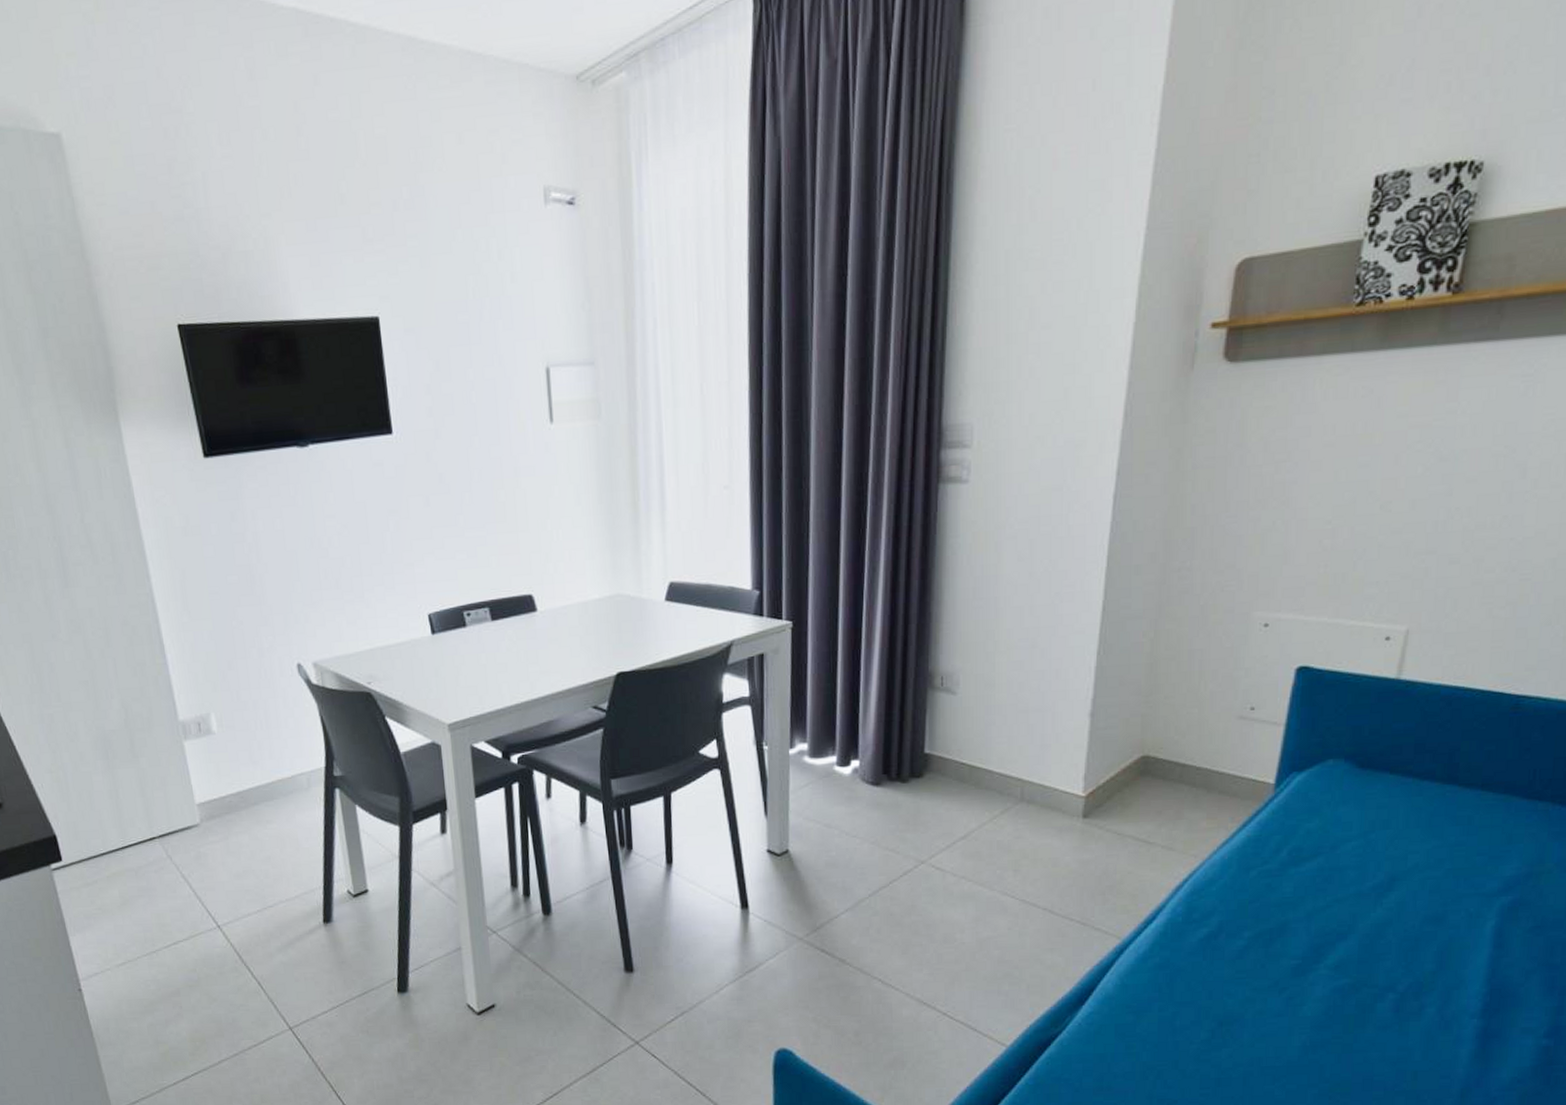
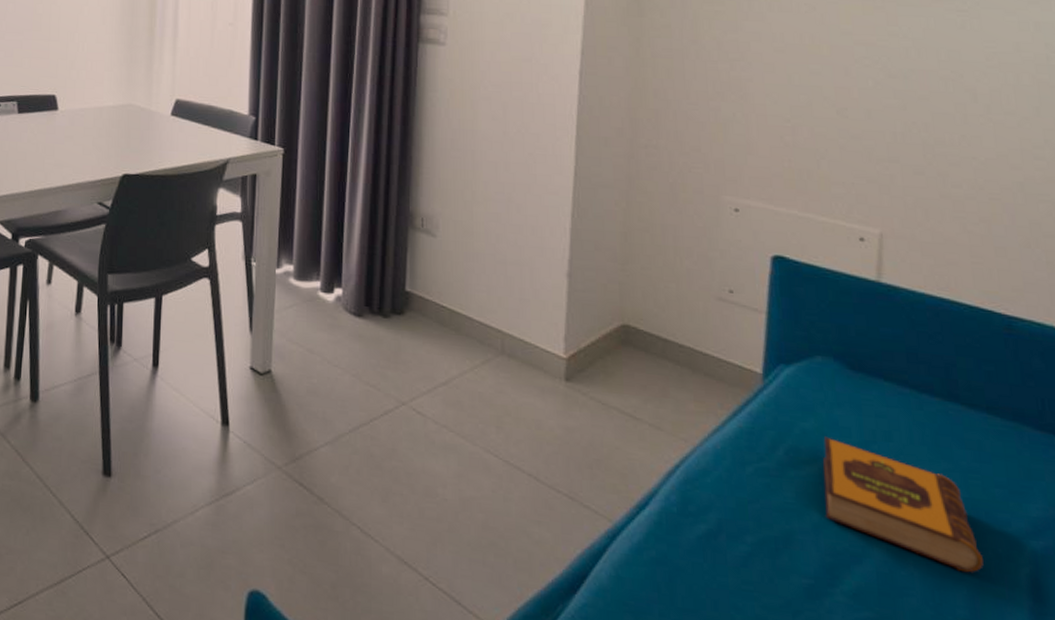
hardback book: none [1319,833,1456,933] -> present [823,436,983,573]

